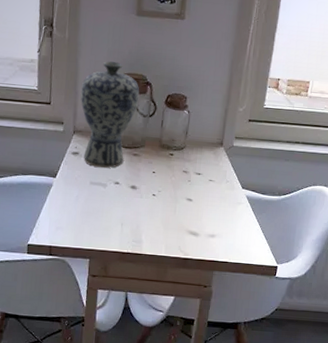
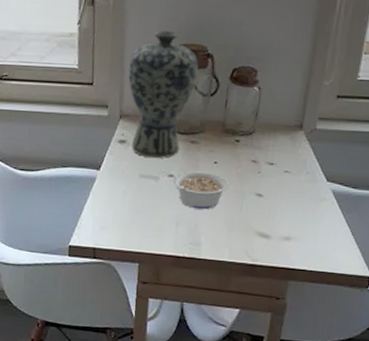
legume: none [119,179,165,212] -> present [173,171,229,210]

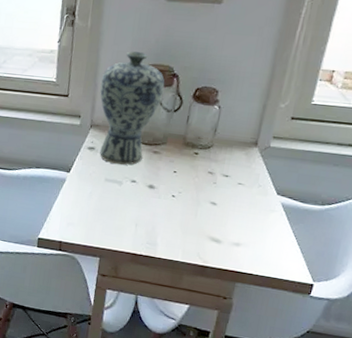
legume: present [173,171,229,210] -> none [135,178,186,214]

